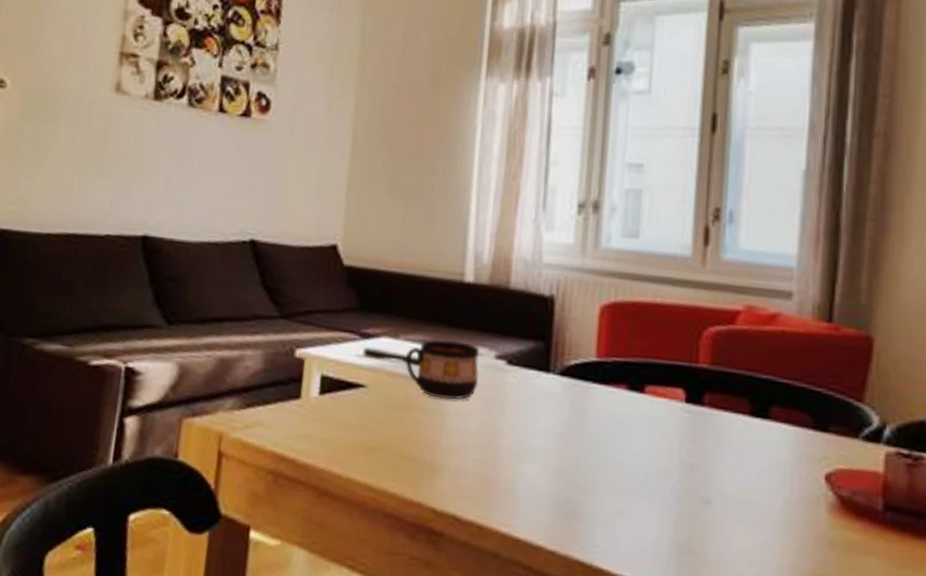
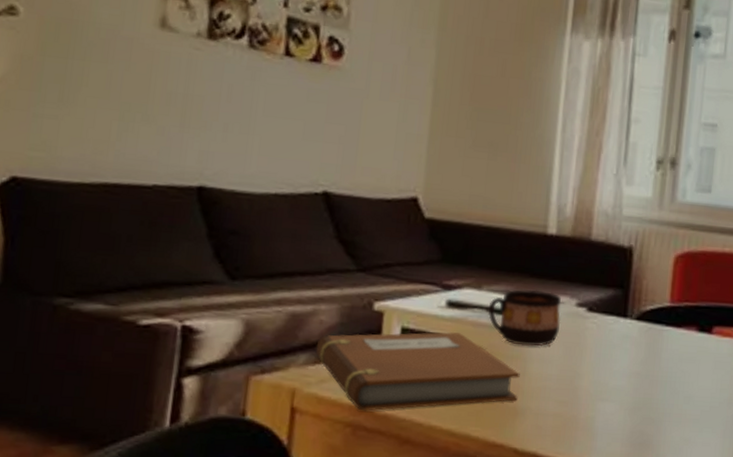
notebook: none [241,380,438,460] -> present [315,331,520,411]

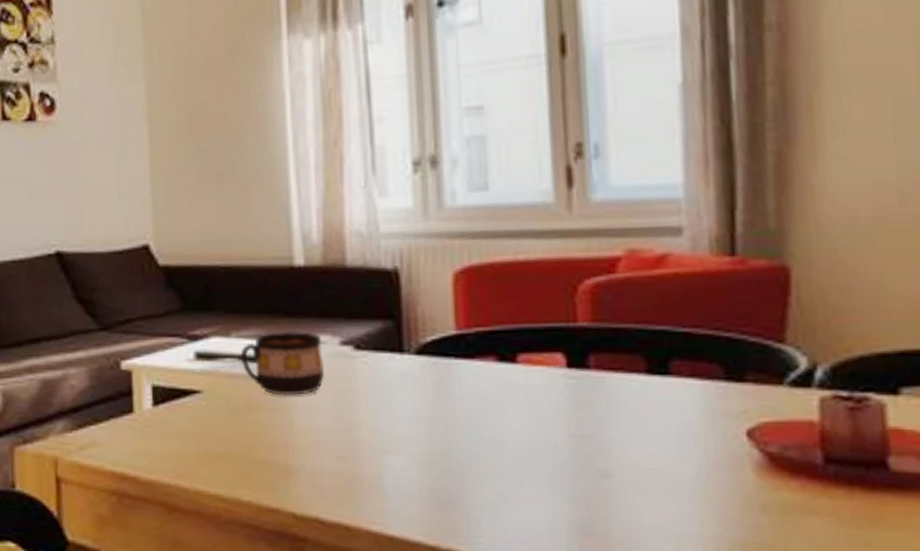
notebook: present [315,331,520,411] -> none [71,385,288,478]

